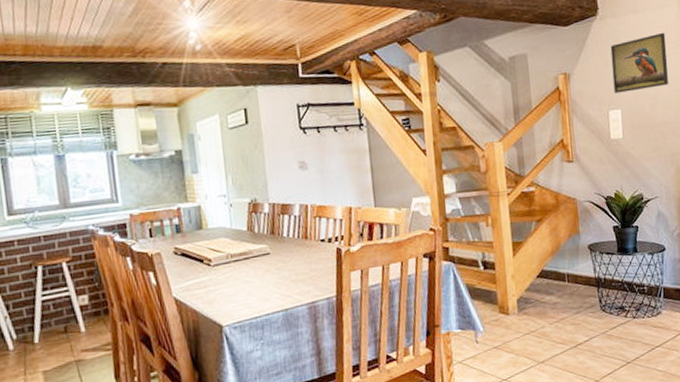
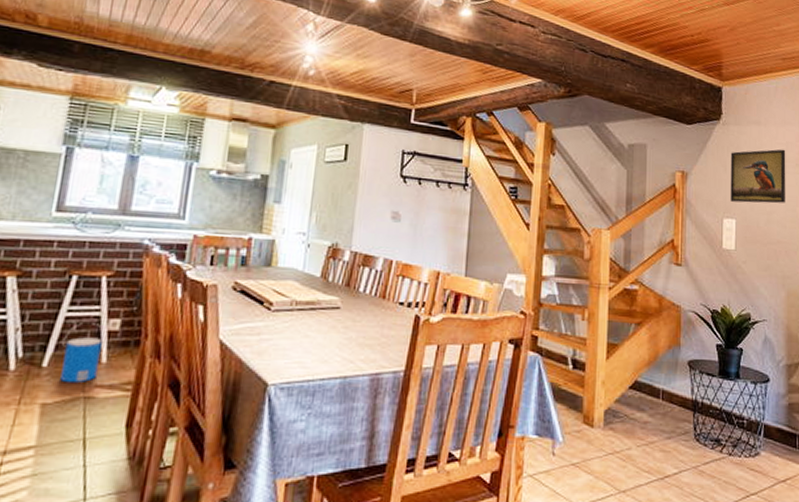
bucket: none [45,301,81,352] -> present [60,323,107,384]

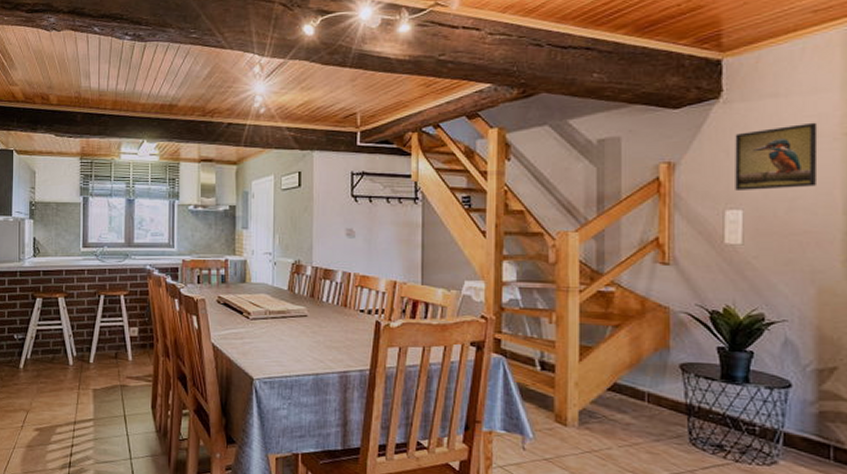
bucket: present [60,323,107,384] -> none [101,330,129,375]

